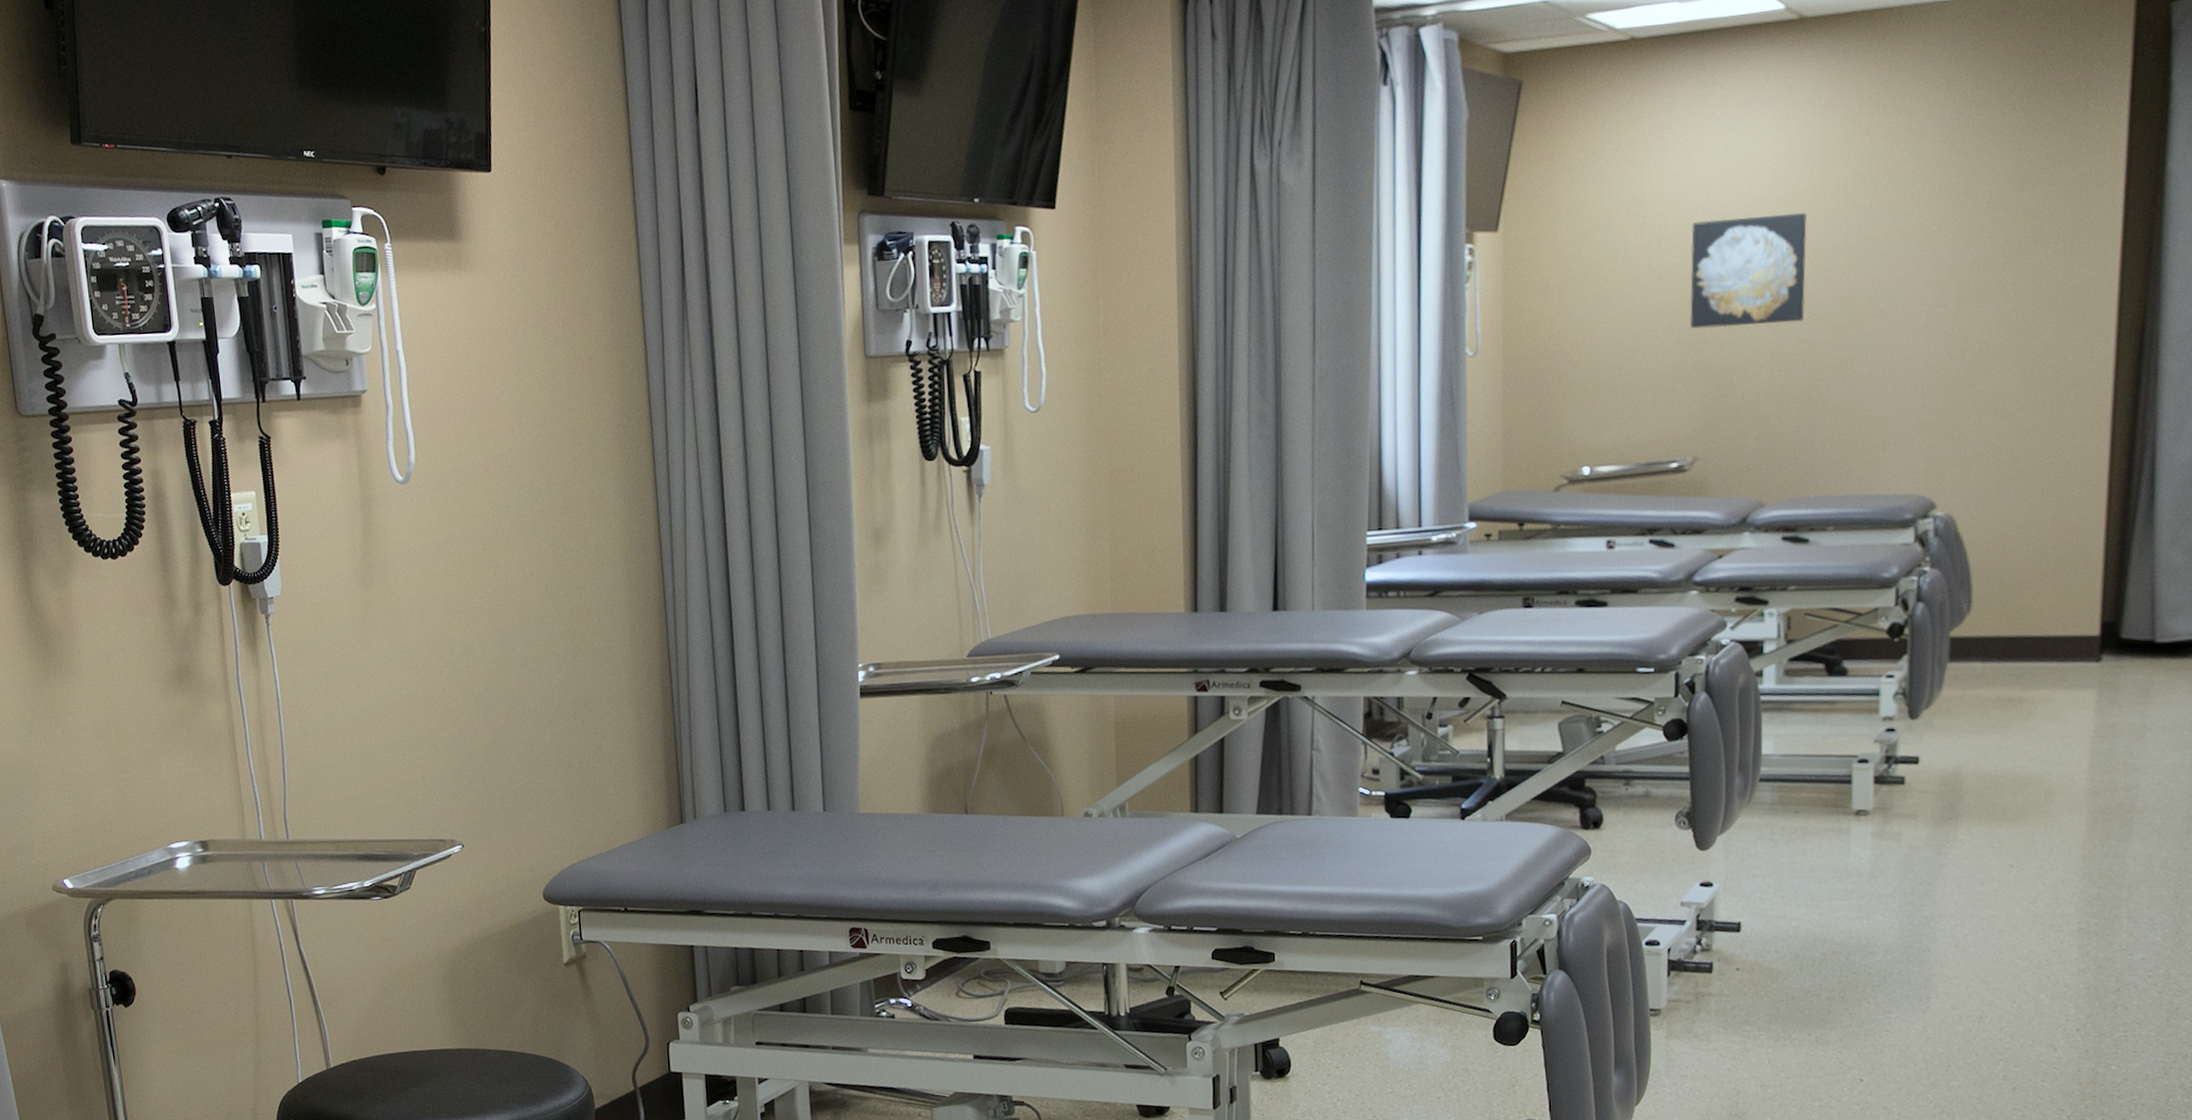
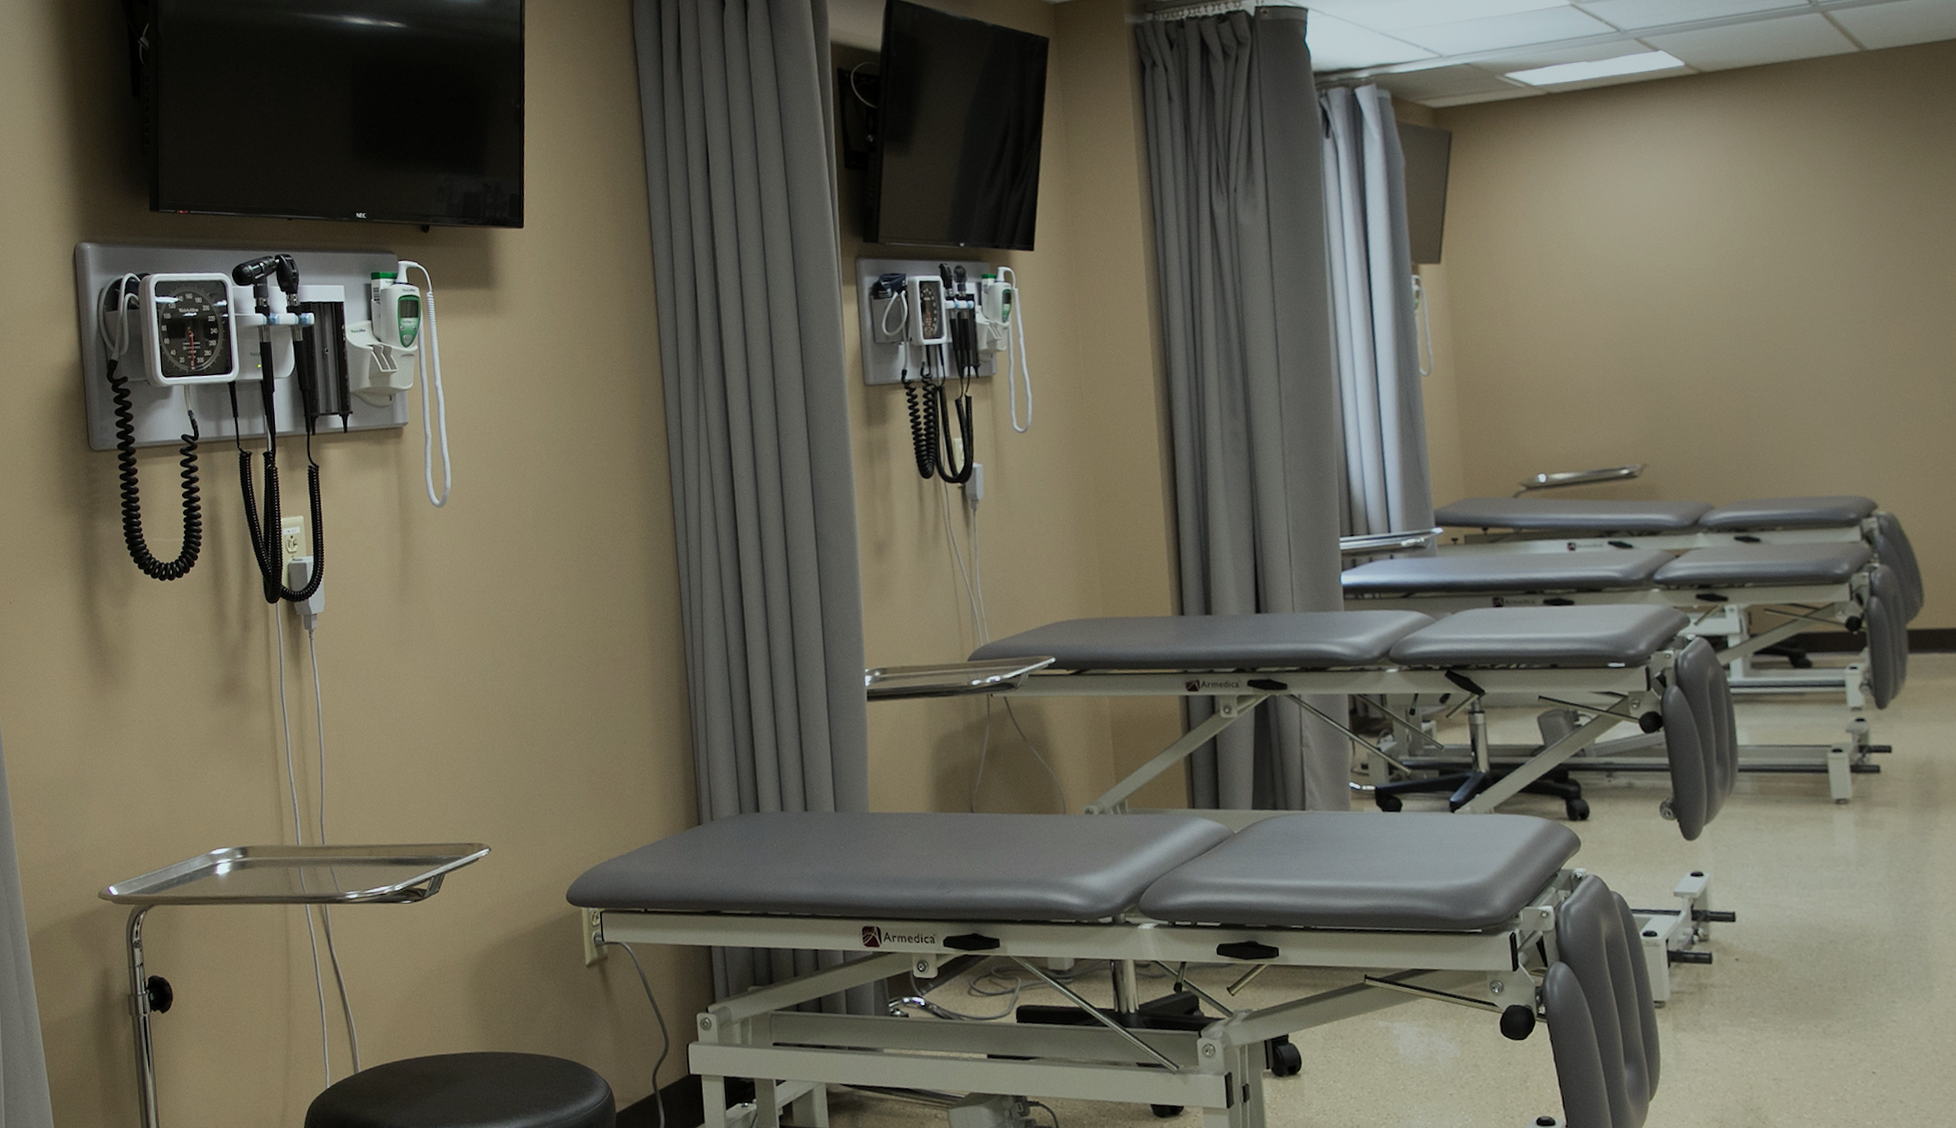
wall art: present [1689,212,1807,329] -> none [1619,241,1733,347]

